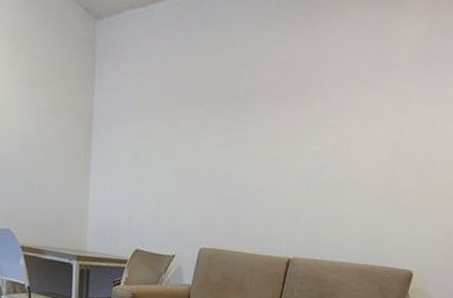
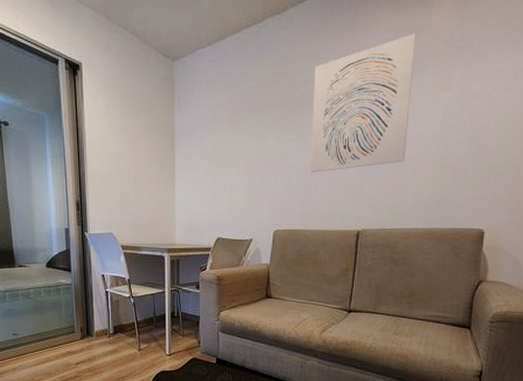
wall art: none [246,37,381,188] -> present [310,34,416,173]

